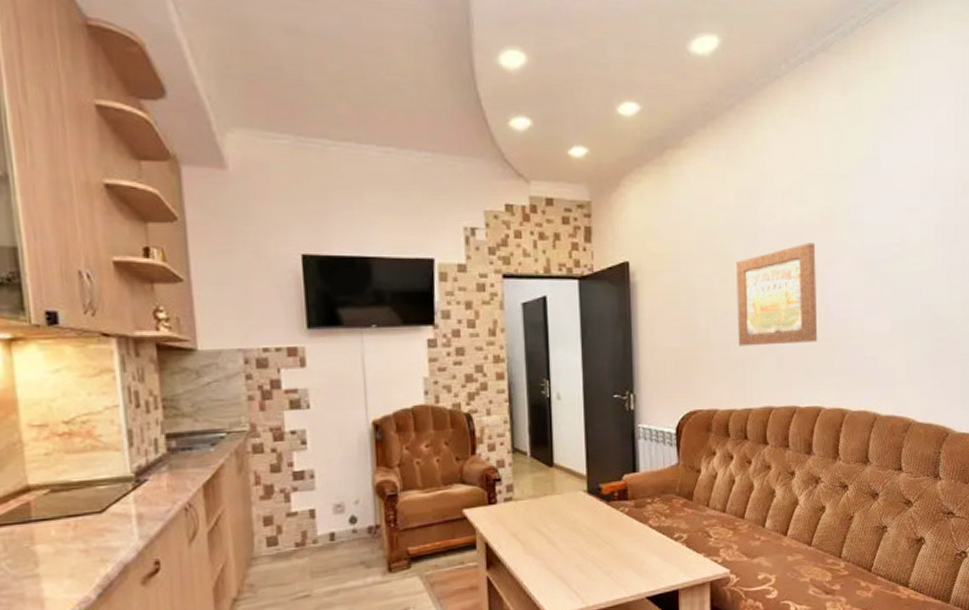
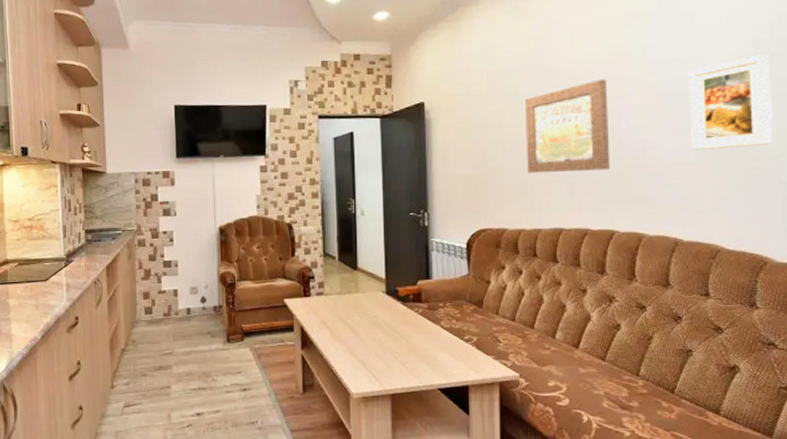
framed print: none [888,223,955,321] -> present [688,53,772,150]

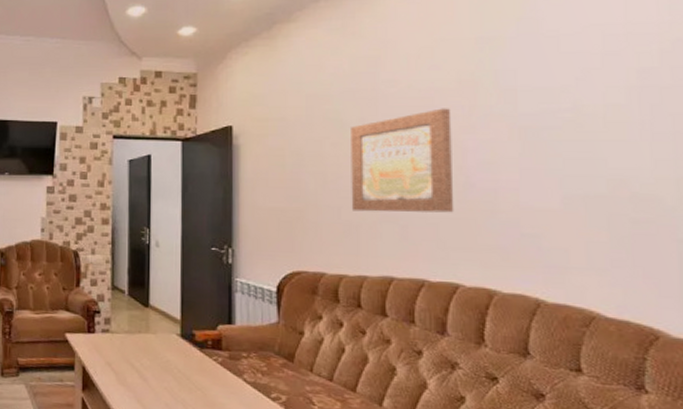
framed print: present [688,53,772,150] -> none [554,85,665,196]

